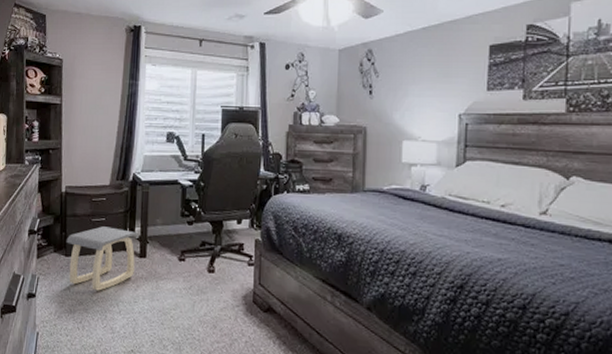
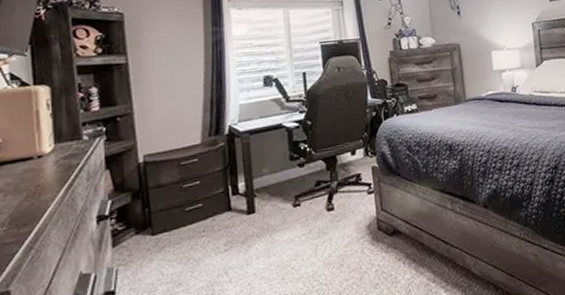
stool: present [66,226,139,291] -> none [151,187,244,266]

